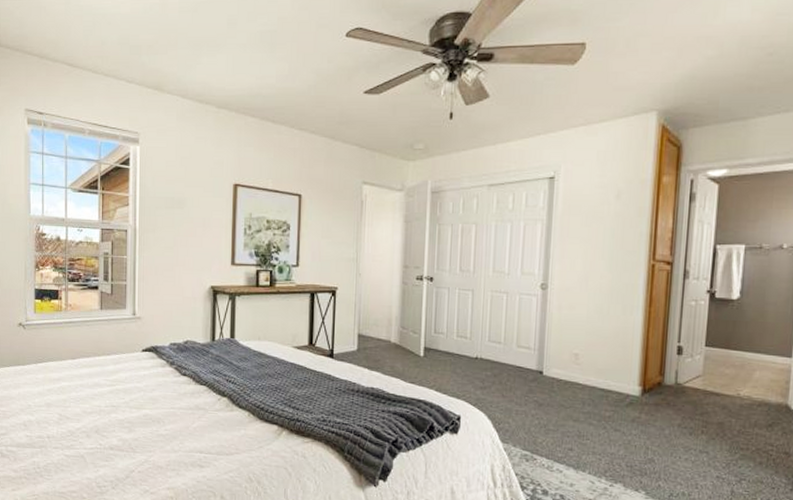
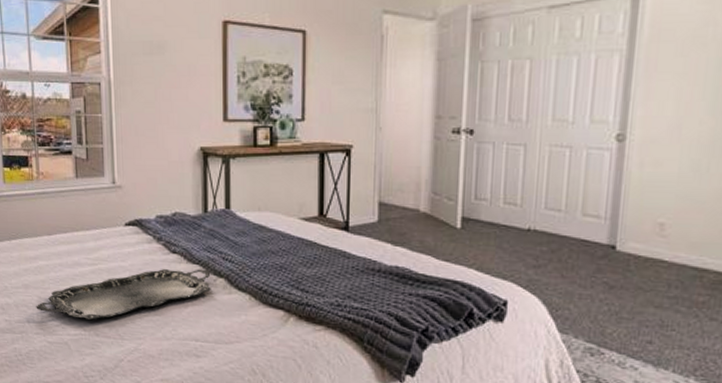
serving tray: none [56,389,216,435] -> present [36,269,211,320]

